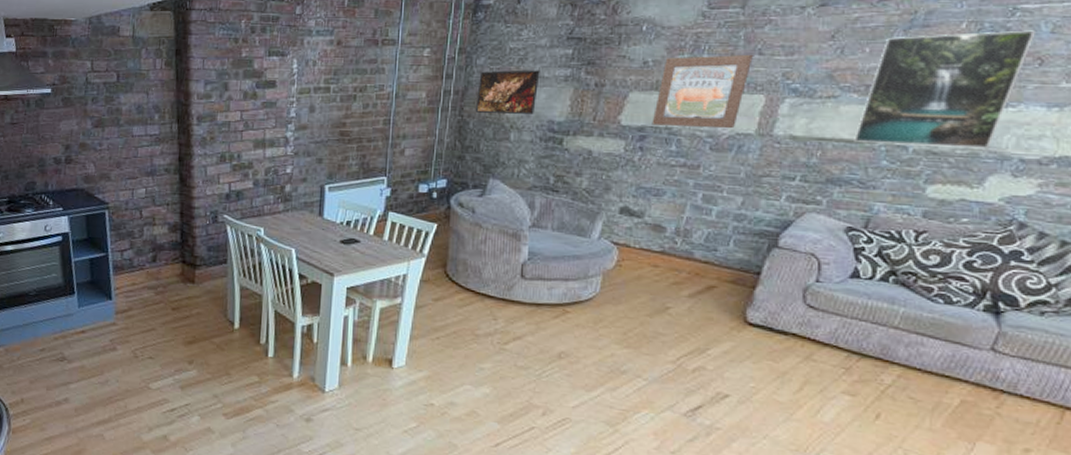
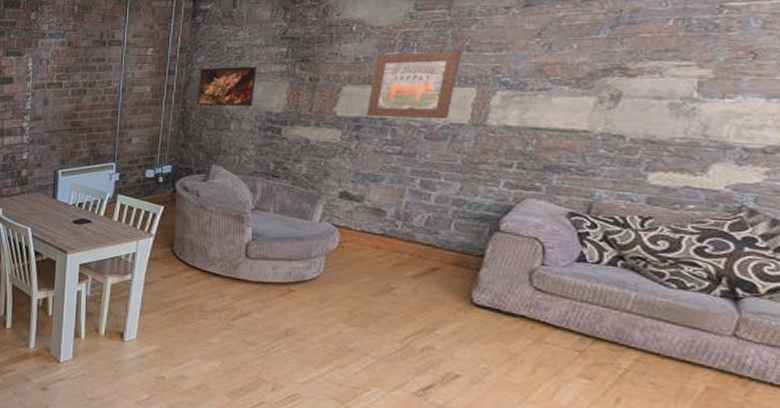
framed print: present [854,30,1035,148] -> none [569,26,746,137]

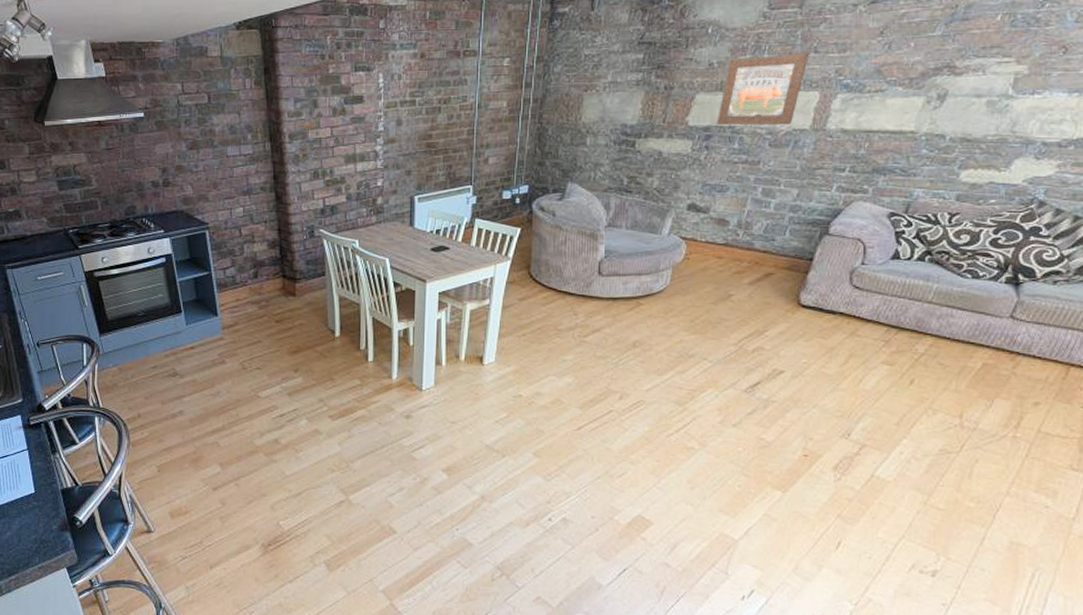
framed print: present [198,66,257,106] -> none [554,75,613,119]

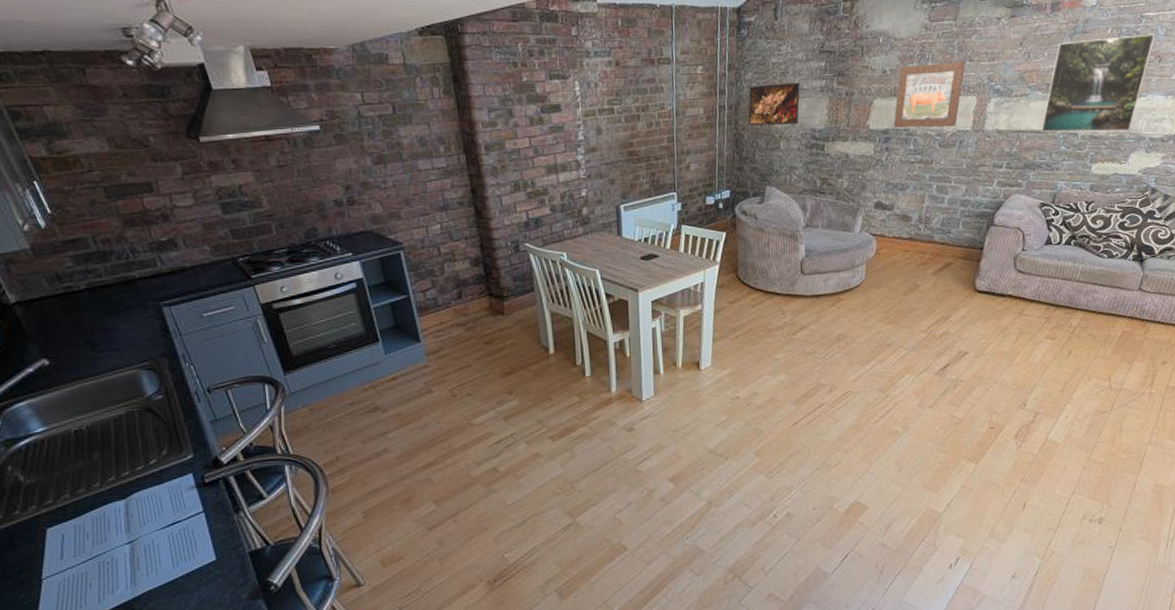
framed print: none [554,75,613,119] -> present [748,82,800,125]
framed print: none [898,20,1062,134] -> present [1041,34,1155,132]

